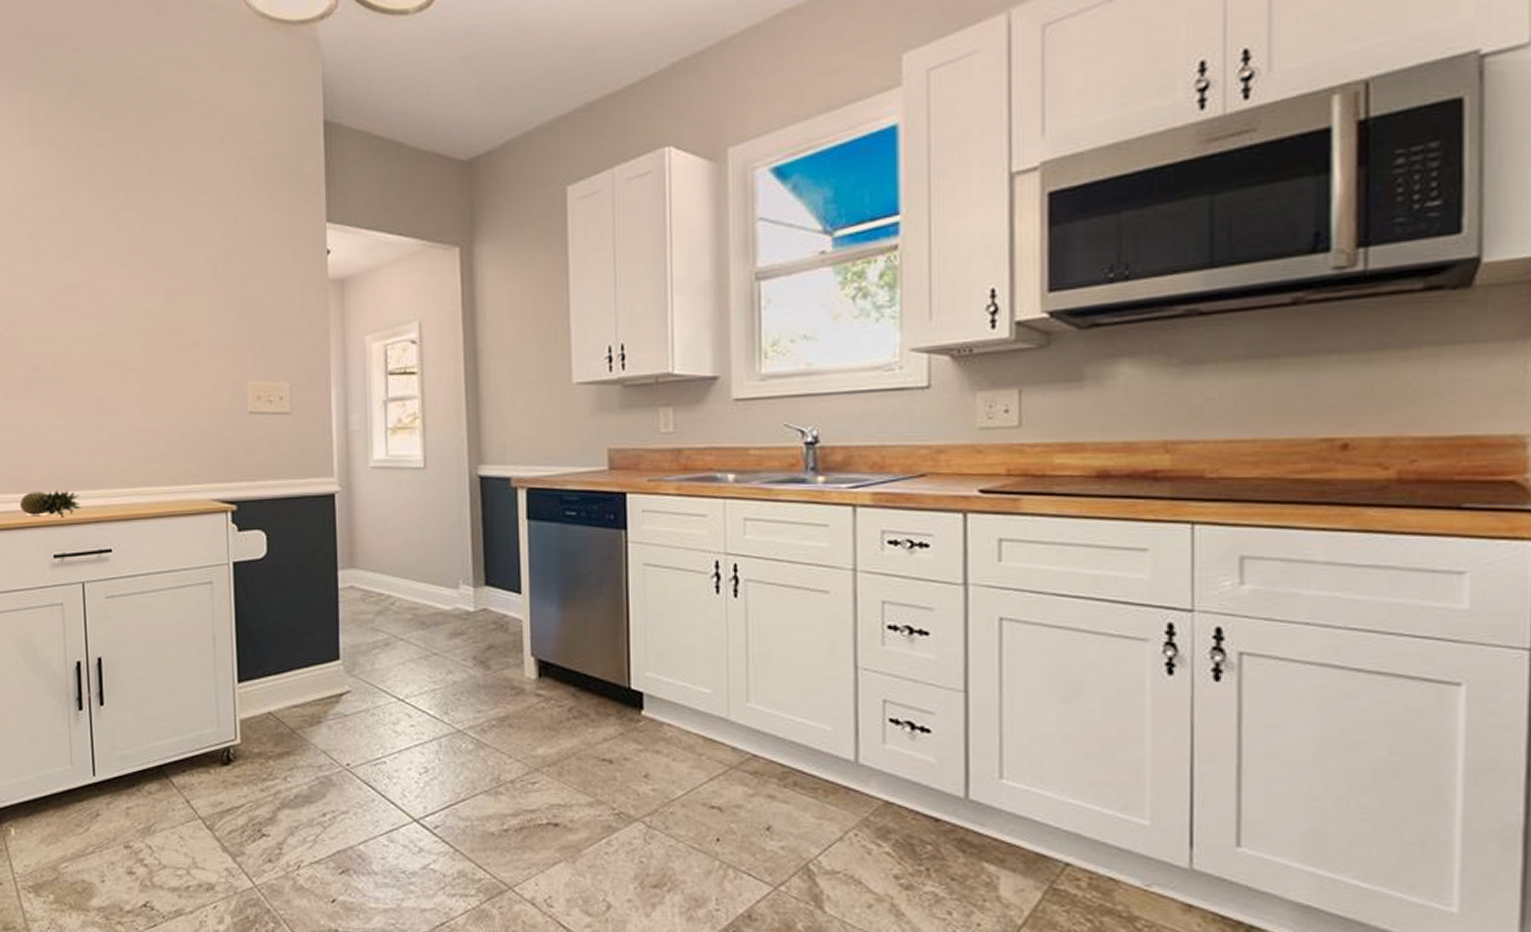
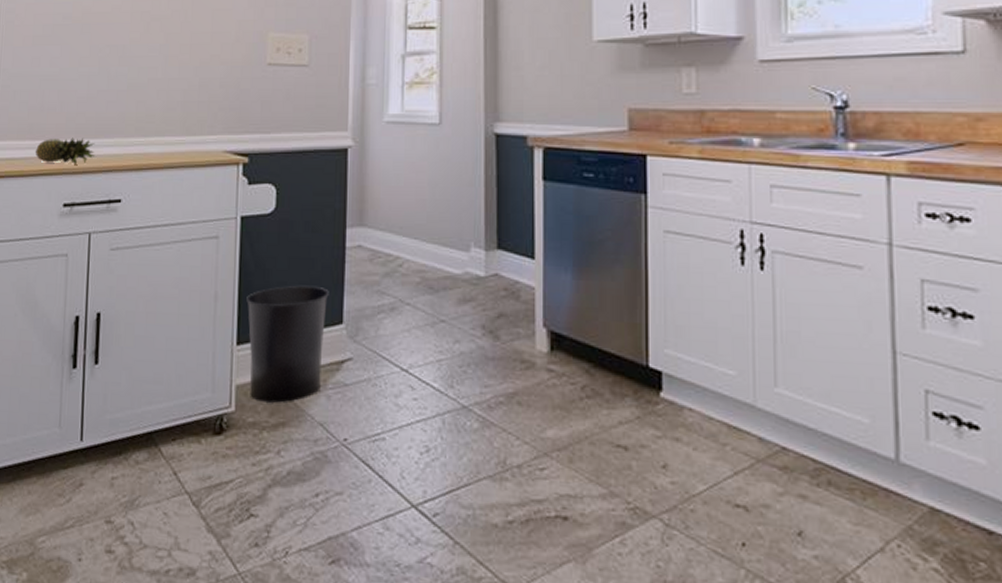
waste bin: none [244,625,325,734] -> present [246,285,329,403]

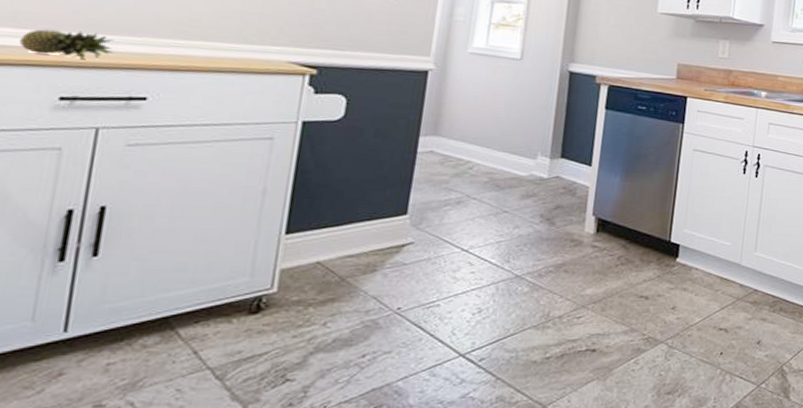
waste bin: present [246,285,329,403] -> none [296,182,396,282]

